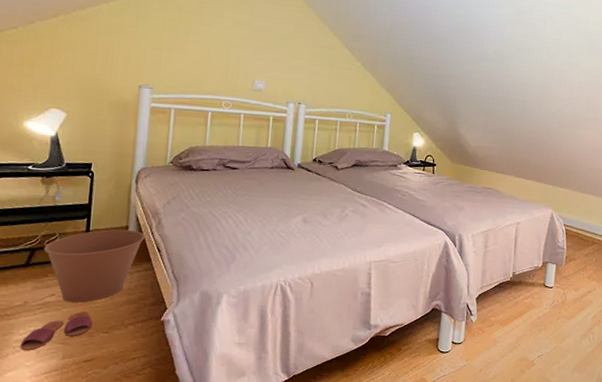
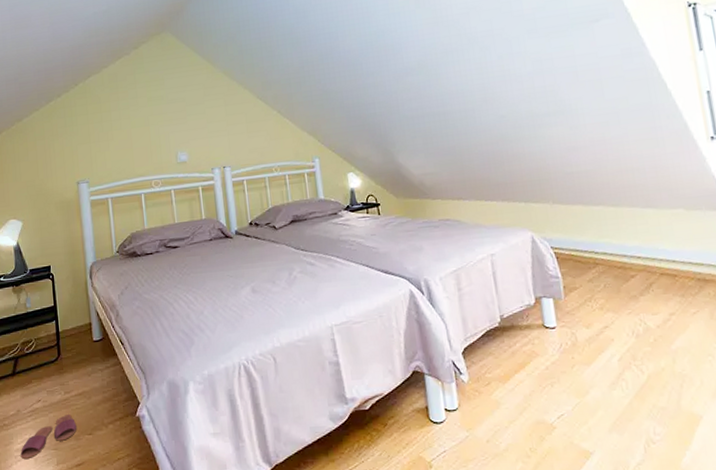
basket: present [43,229,146,303] -> none [24,326,108,407]

